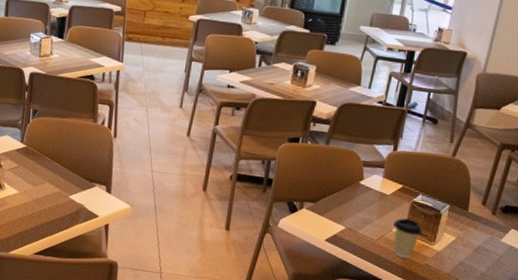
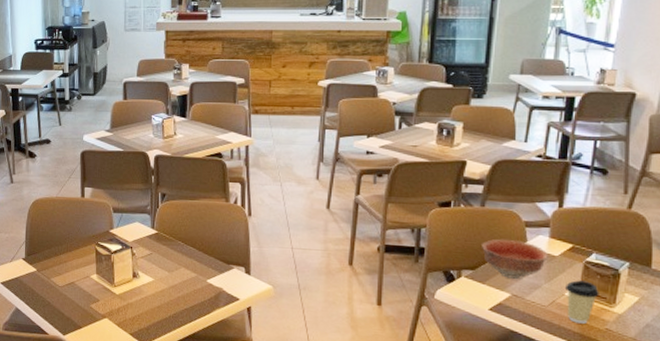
bowl: none [323,175,381,214] -> present [482,238,548,279]

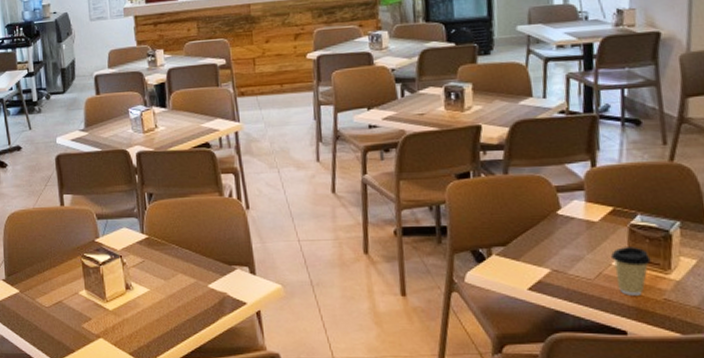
bowl: present [482,238,548,279] -> none [510,207,587,252]

